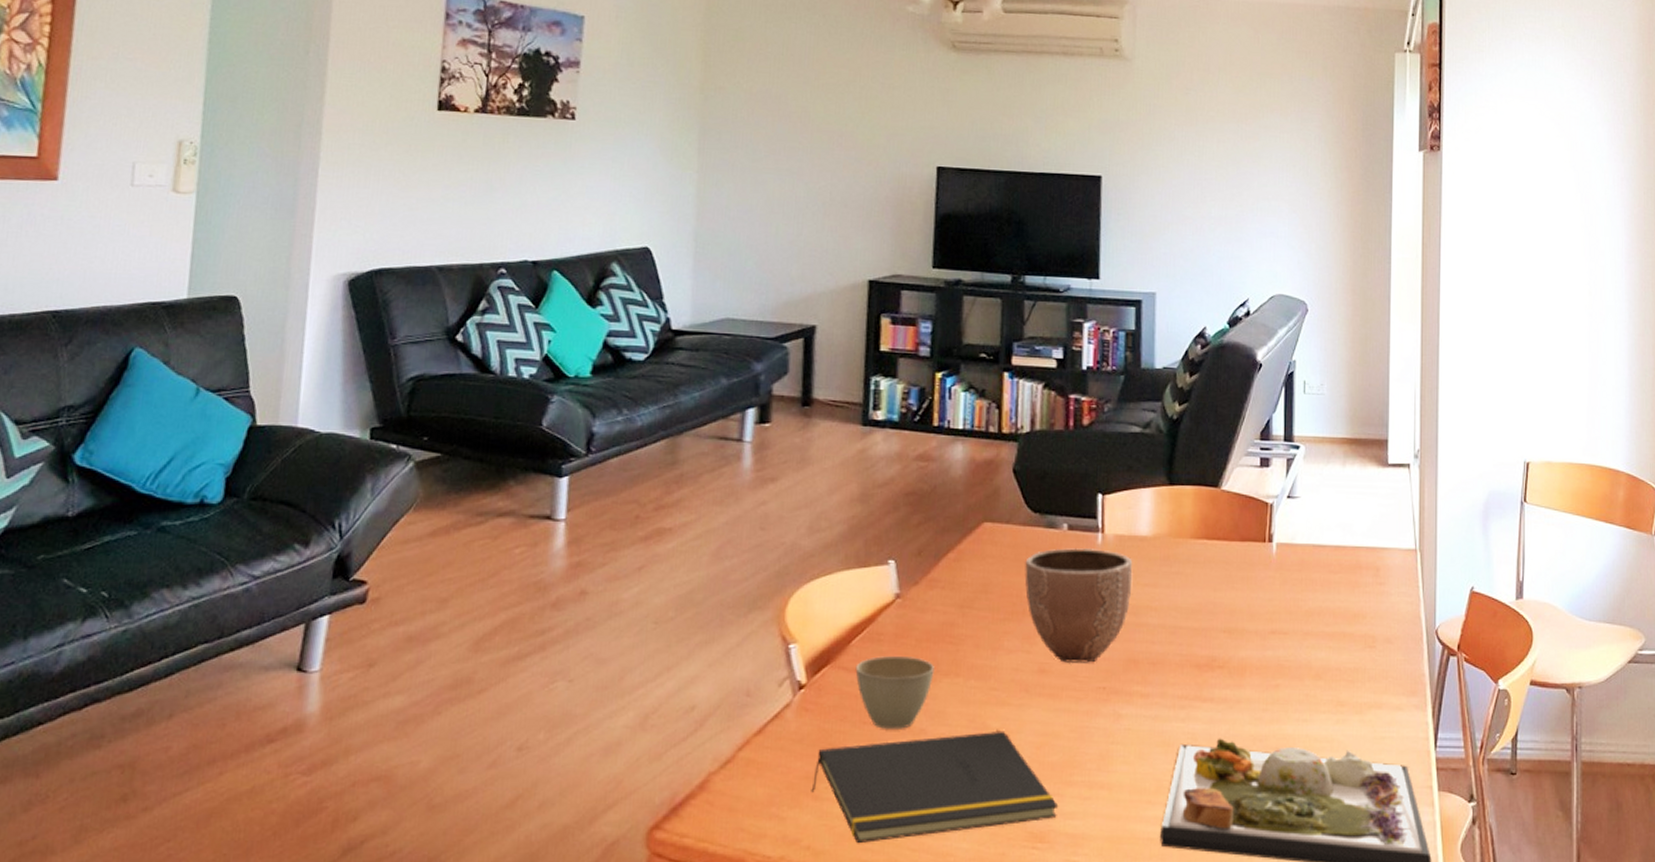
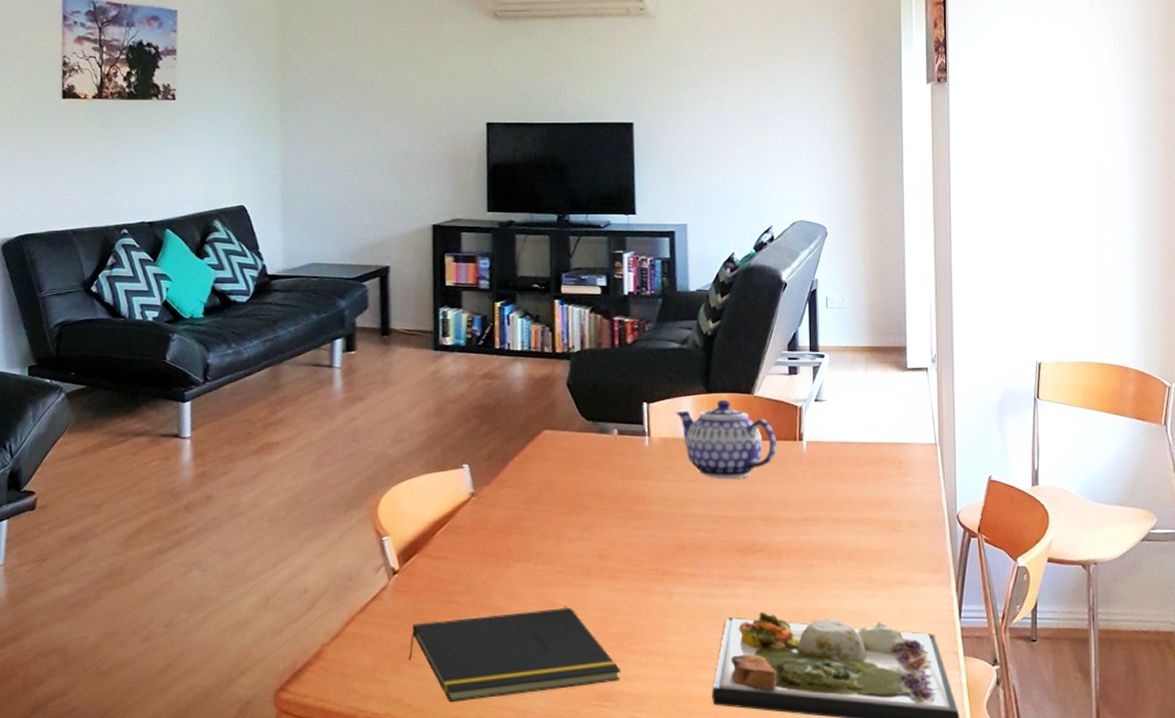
cup: present [855,656,934,729] -> none [440,546,507,607]
decorative bowl: present [1025,547,1133,663] -> none [582,449,678,549]
teapot: none [1134,493,1244,585] -> present [676,399,777,480]

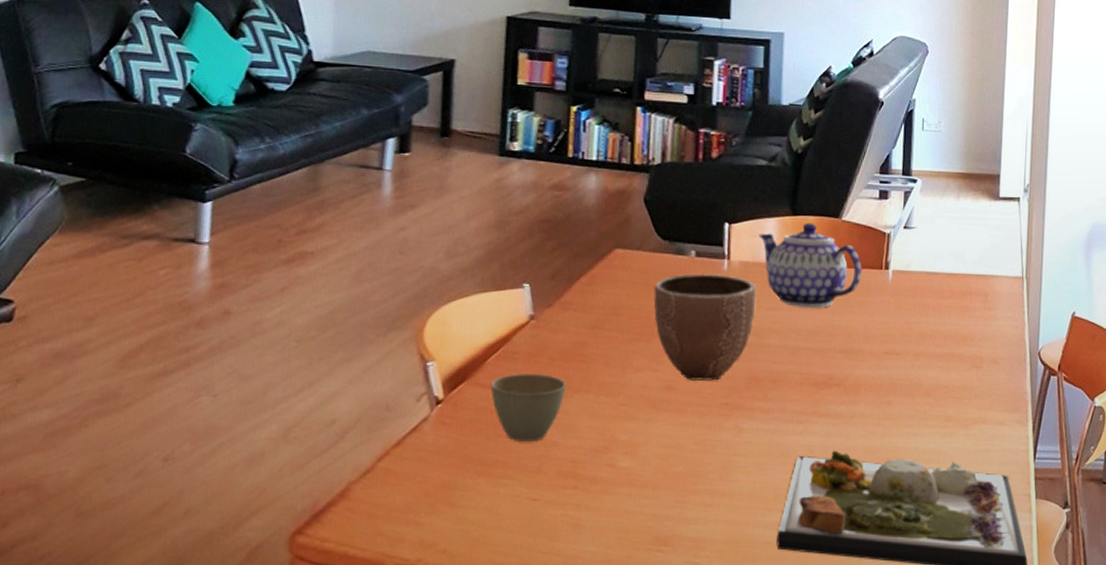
notepad: present [408,607,622,703] -> none [447,443,682,548]
cup: none [440,546,507,607] -> present [490,374,566,442]
decorative bowl: none [582,449,678,549] -> present [654,273,757,381]

